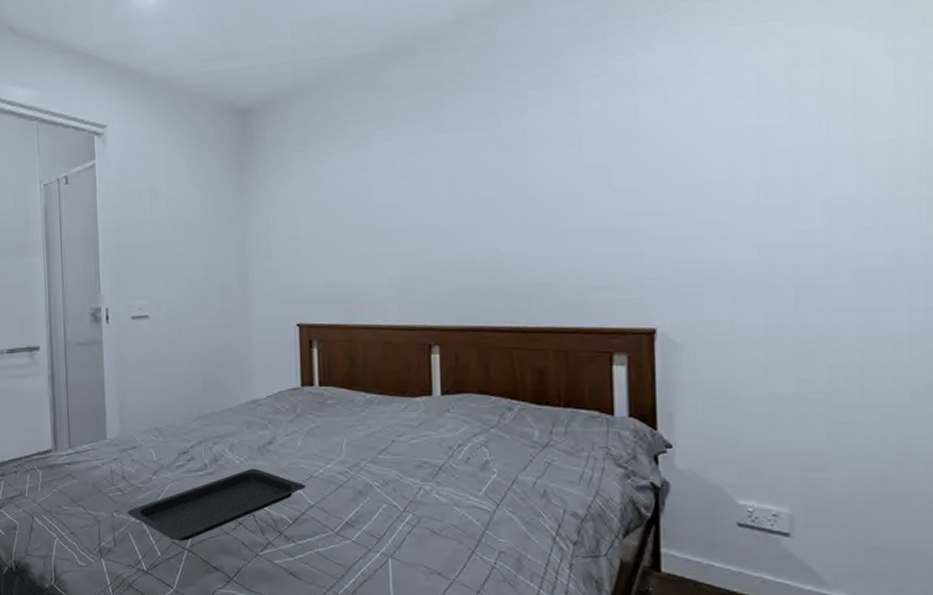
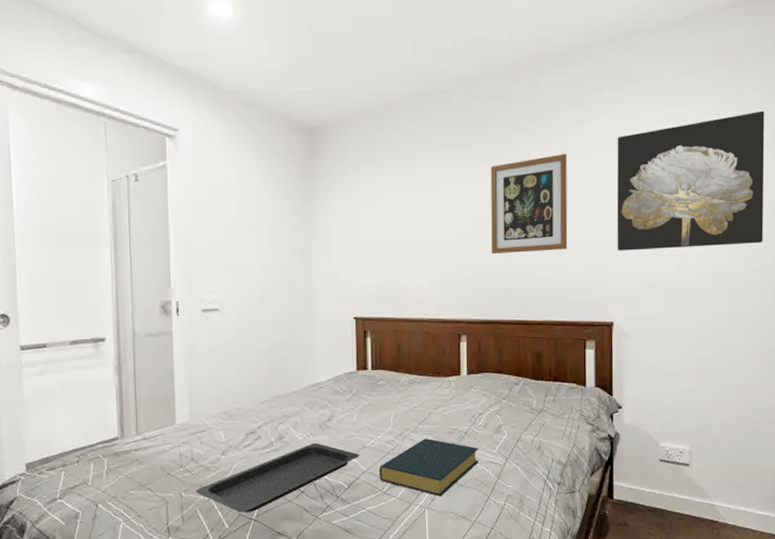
hardback book: none [329,472,460,545] -> present [379,438,479,497]
wall art: none [469,107,583,244] -> present [490,154,568,255]
wall art: none [657,9,922,231] -> present [617,110,764,251]

